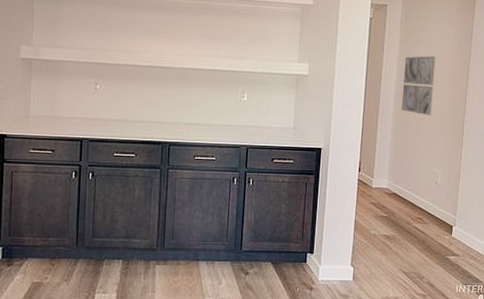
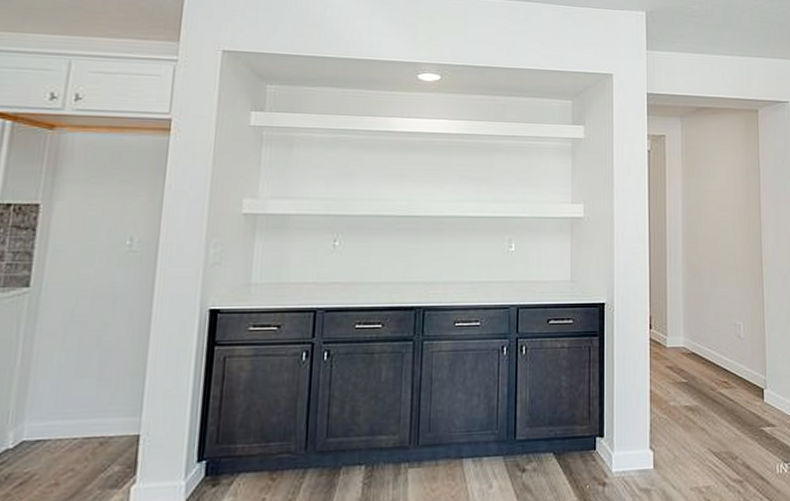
wall art: present [401,56,436,116] -> none [690,190,725,258]

